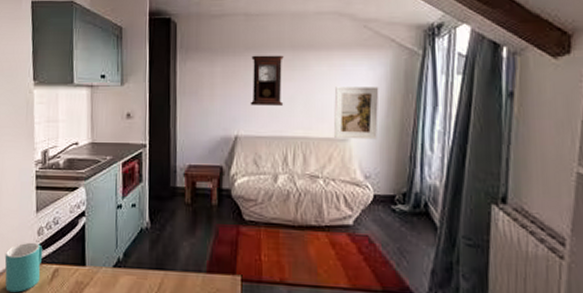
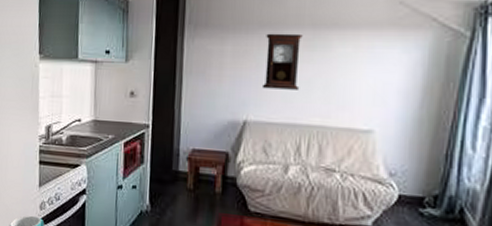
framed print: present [333,87,379,140] -> none [355,71,414,133]

